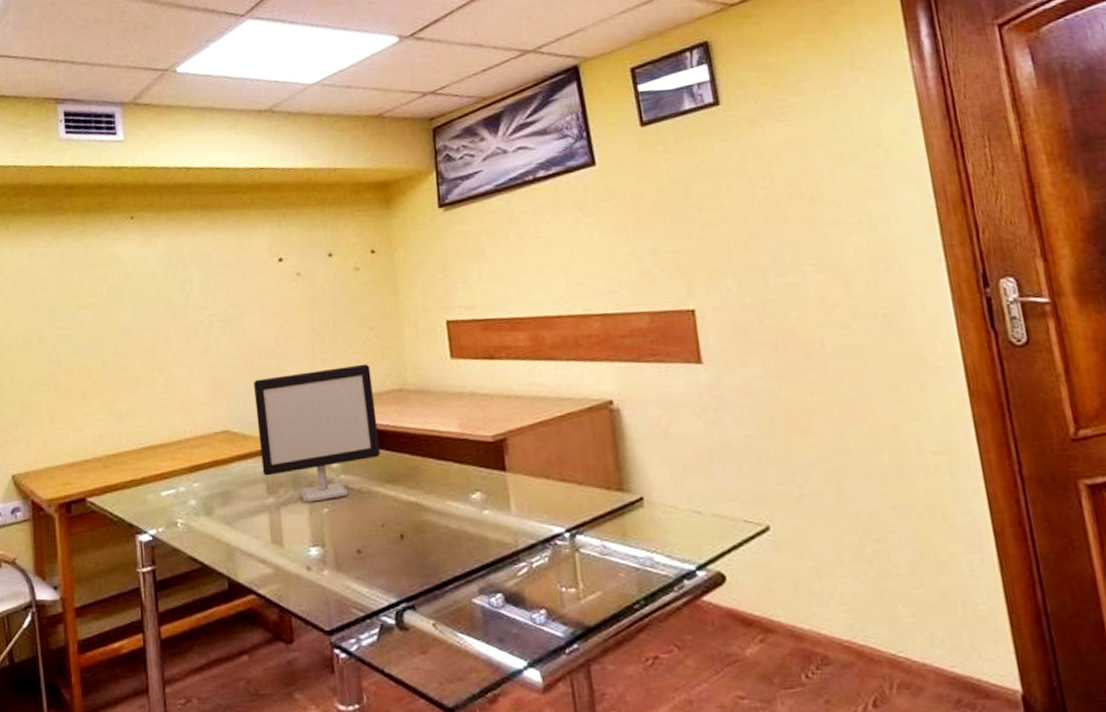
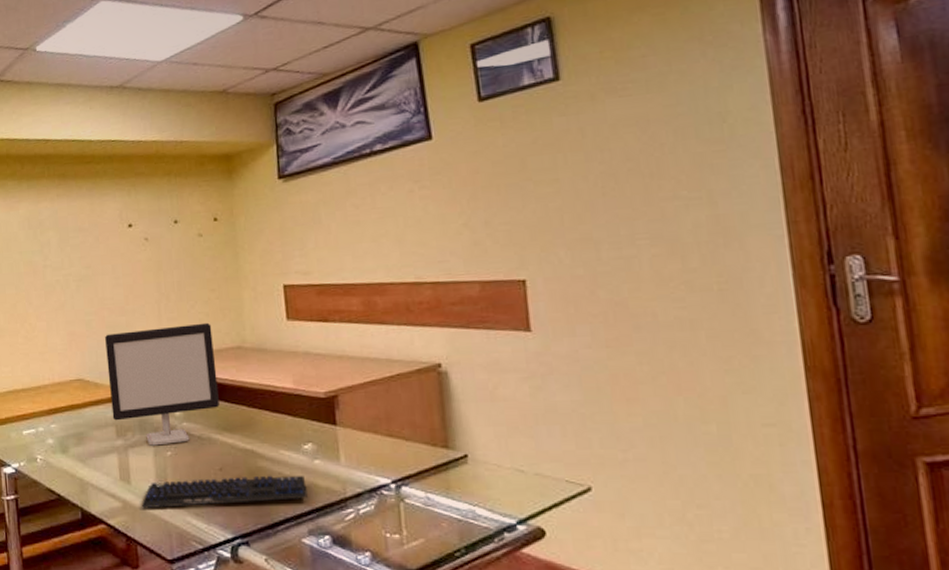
keyboard: none [295,527,477,575] -> present [141,475,308,509]

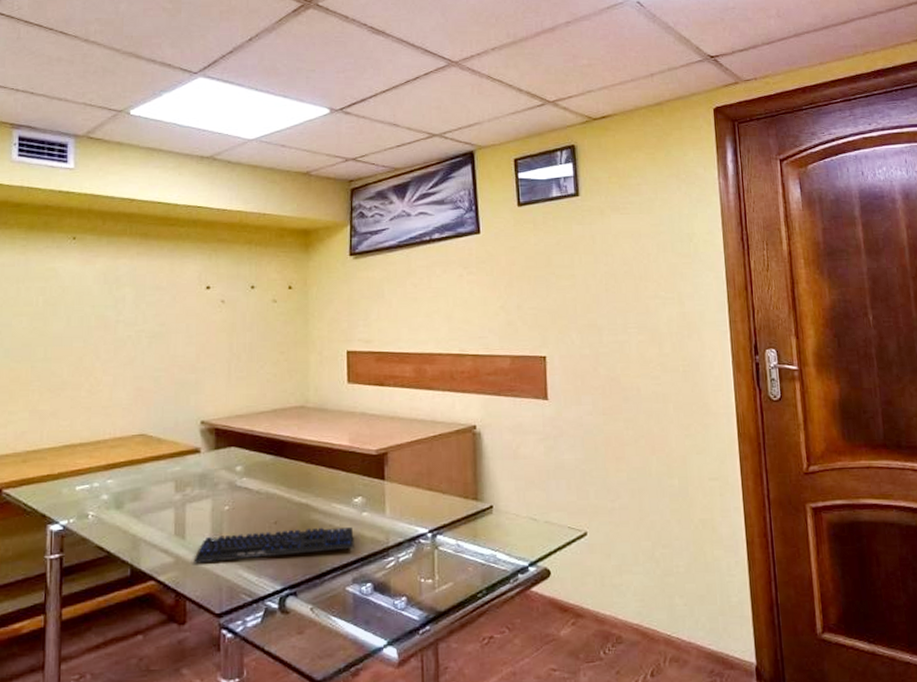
computer monitor: present [105,322,220,446] -> none [172,383,279,501]

